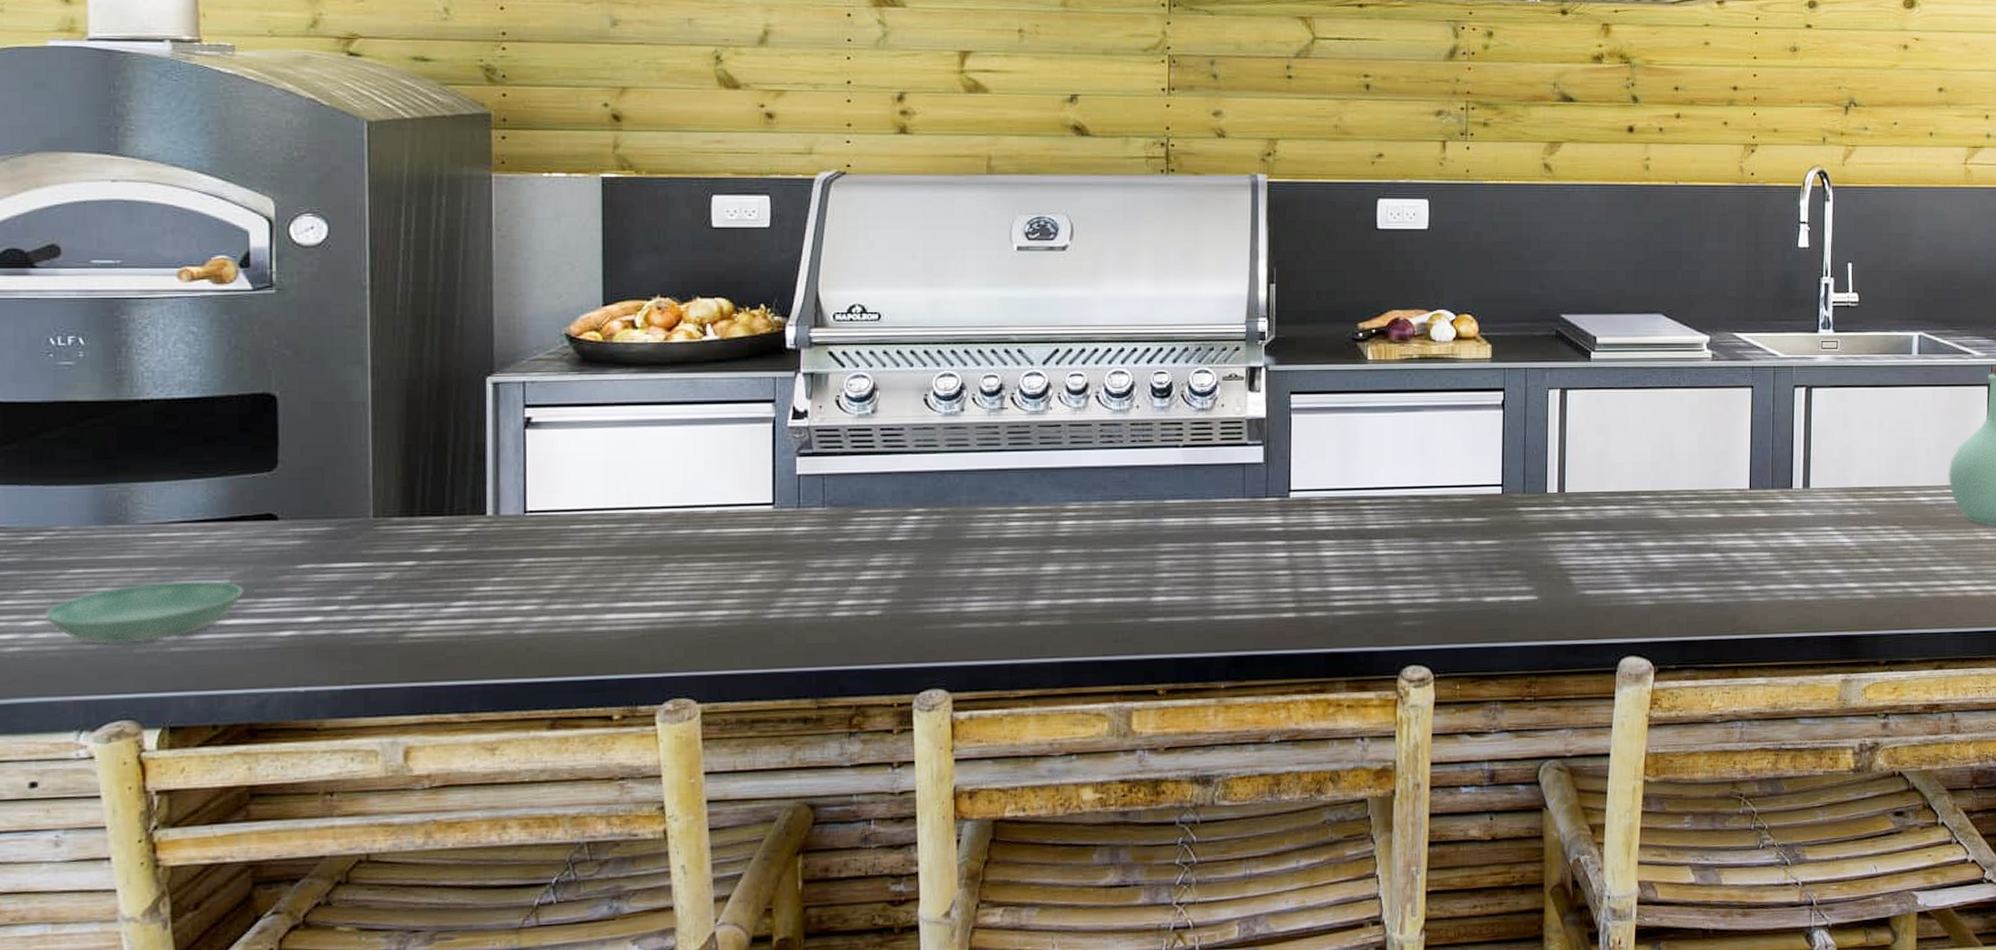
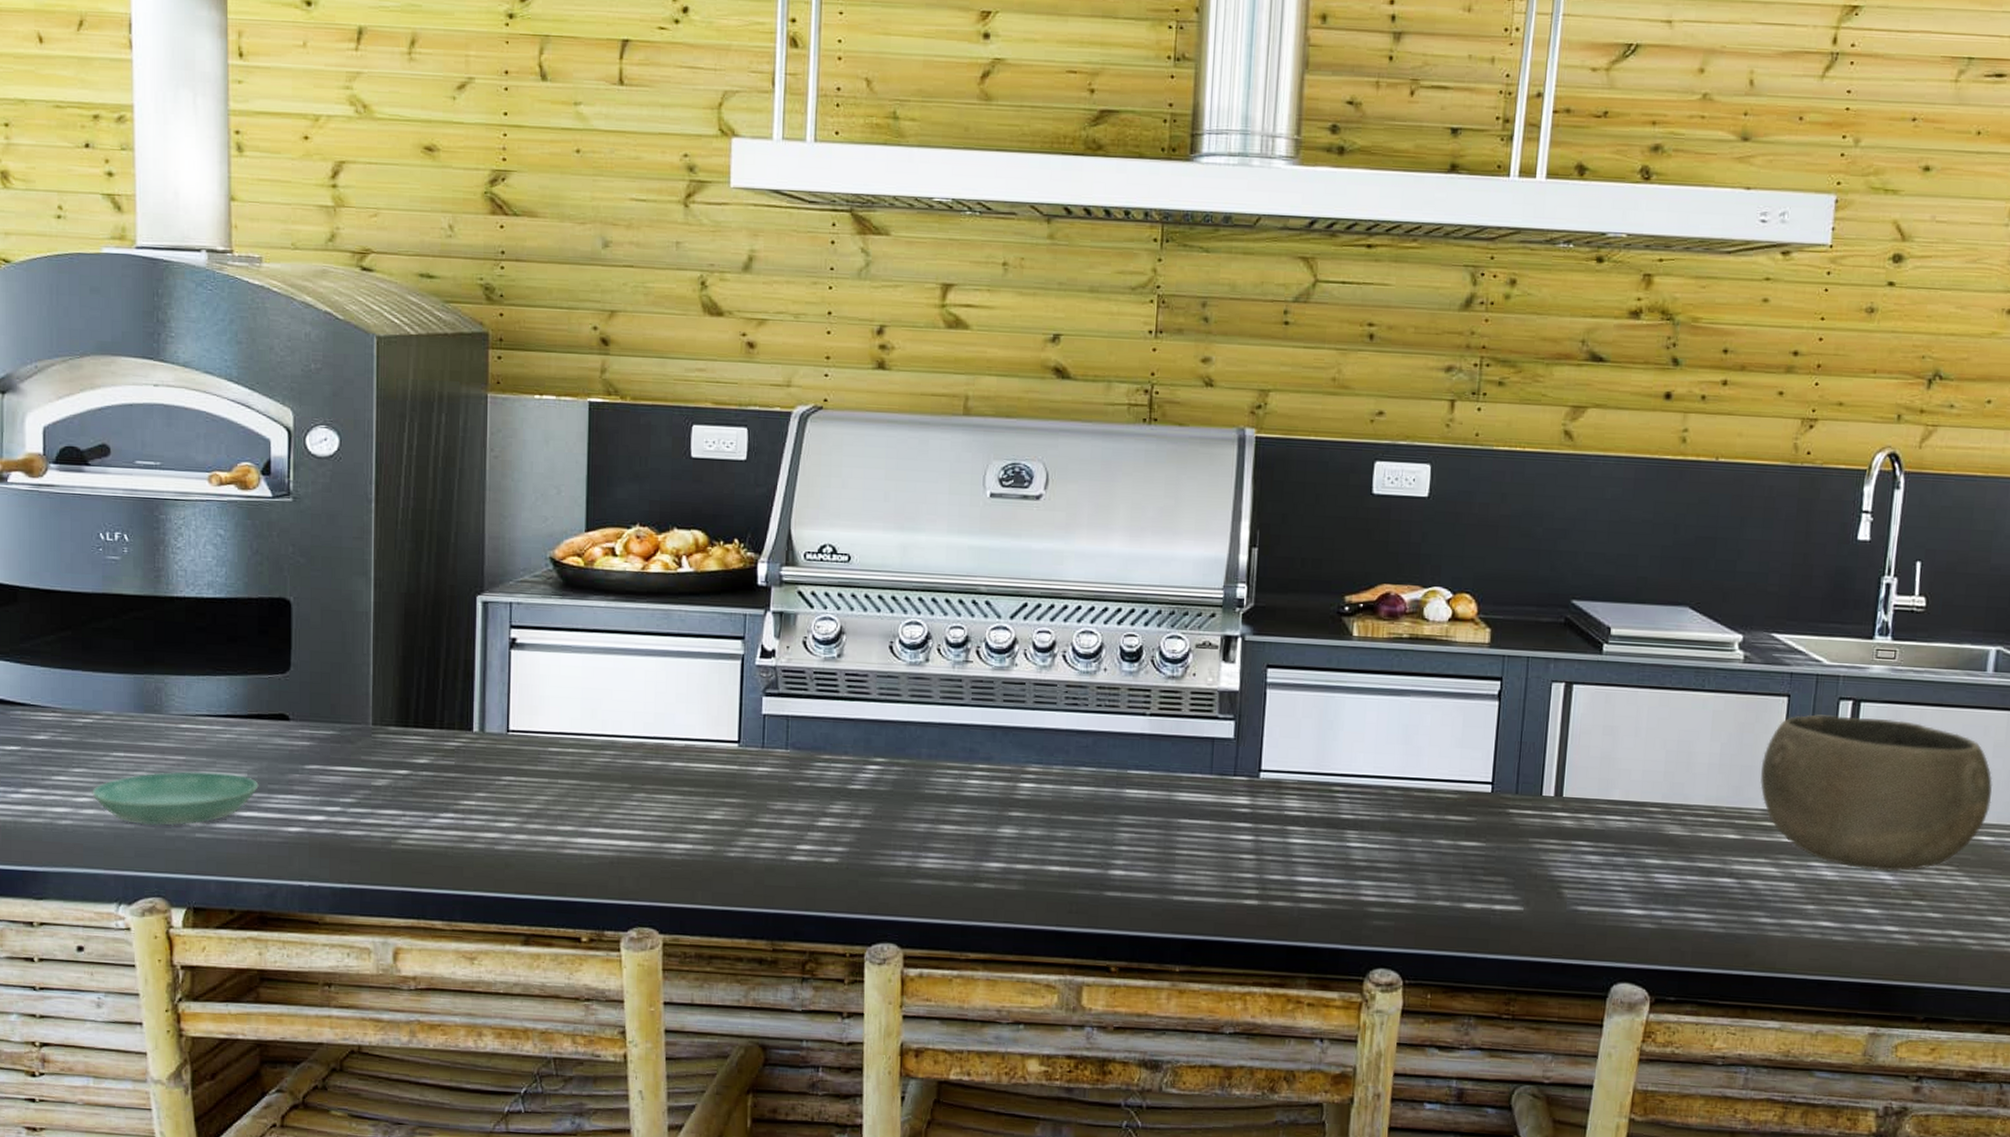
bowl: none [1733,401,1925,535] -> present [1760,714,1993,872]

